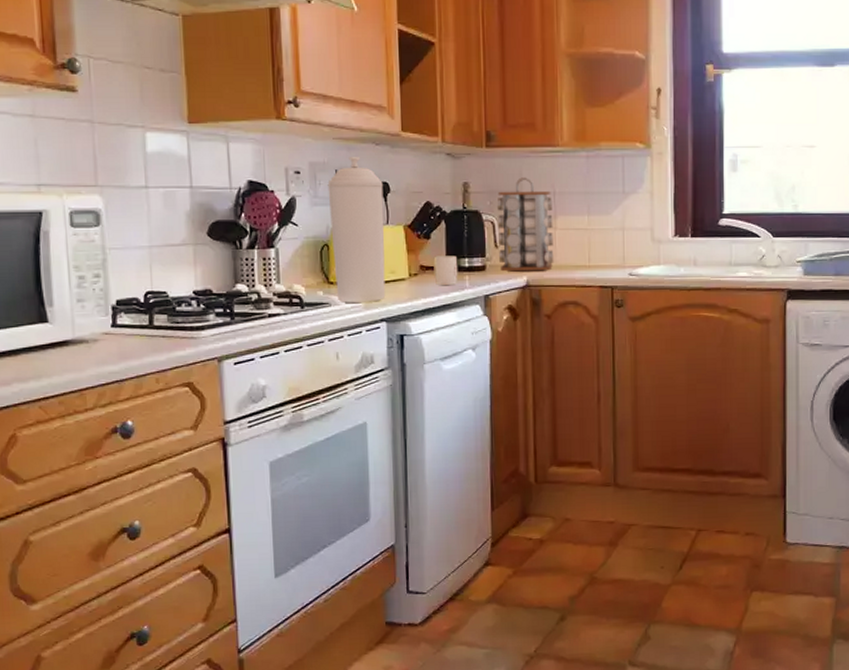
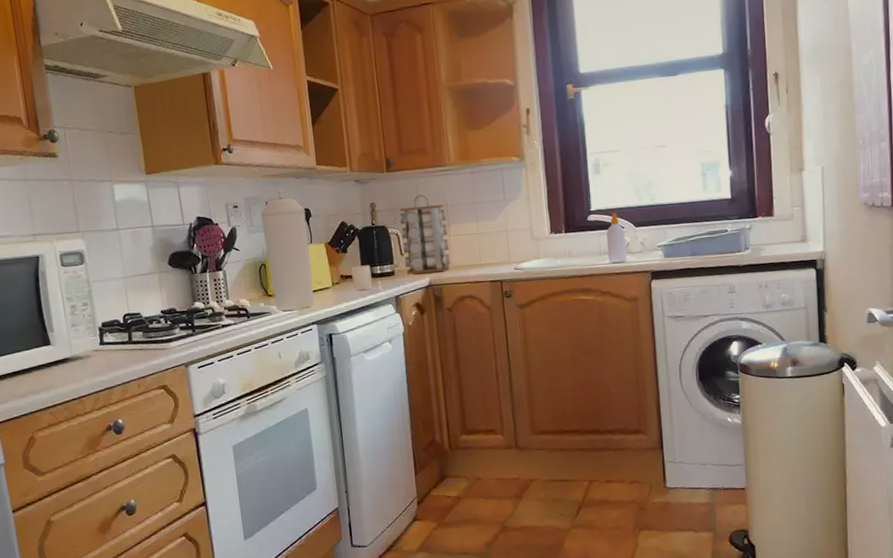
soap bottle: none [738,218,760,277] -> present [606,212,627,263]

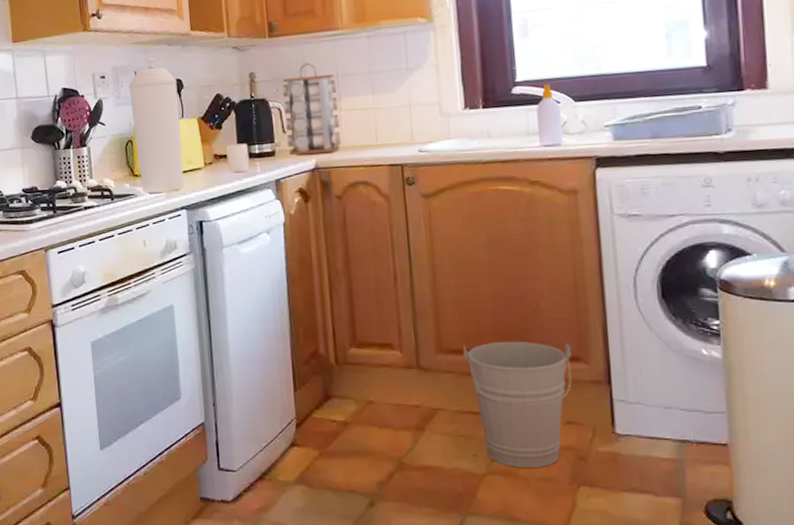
bucket: none [551,420,635,521] -> present [463,341,572,469]

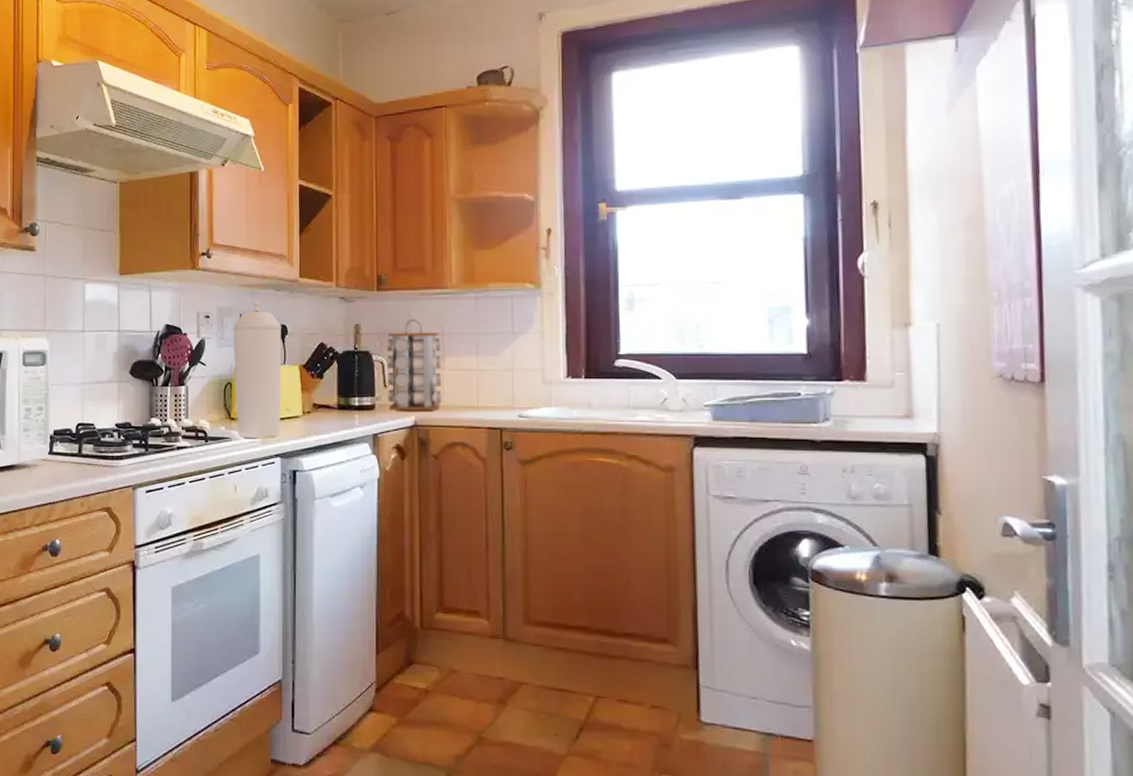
mug: present [226,143,250,173] -> none [326,394,349,424]
bucket: present [463,341,572,469] -> none [551,617,660,752]
soap bottle: present [536,84,563,146] -> none [637,359,662,421]

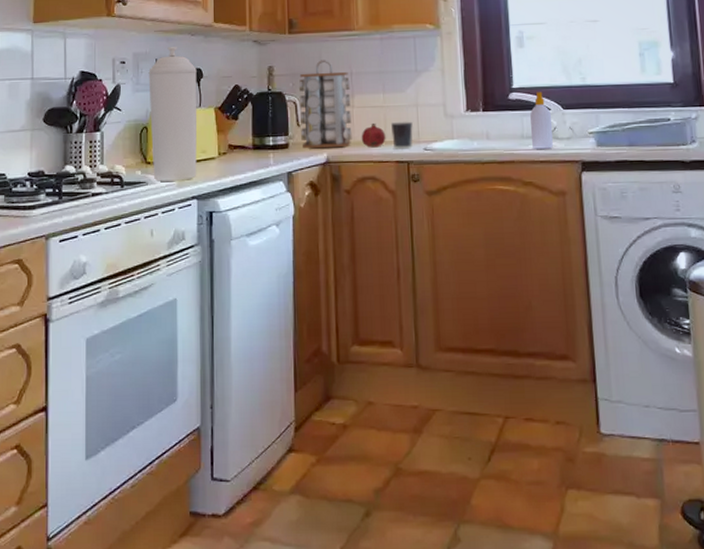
fruit: none [451,386,478,412] -> present [361,122,386,148]
mug: none [484,386,508,416] -> present [391,121,414,150]
soap bottle: none [637,359,662,421] -> present [530,92,553,149]

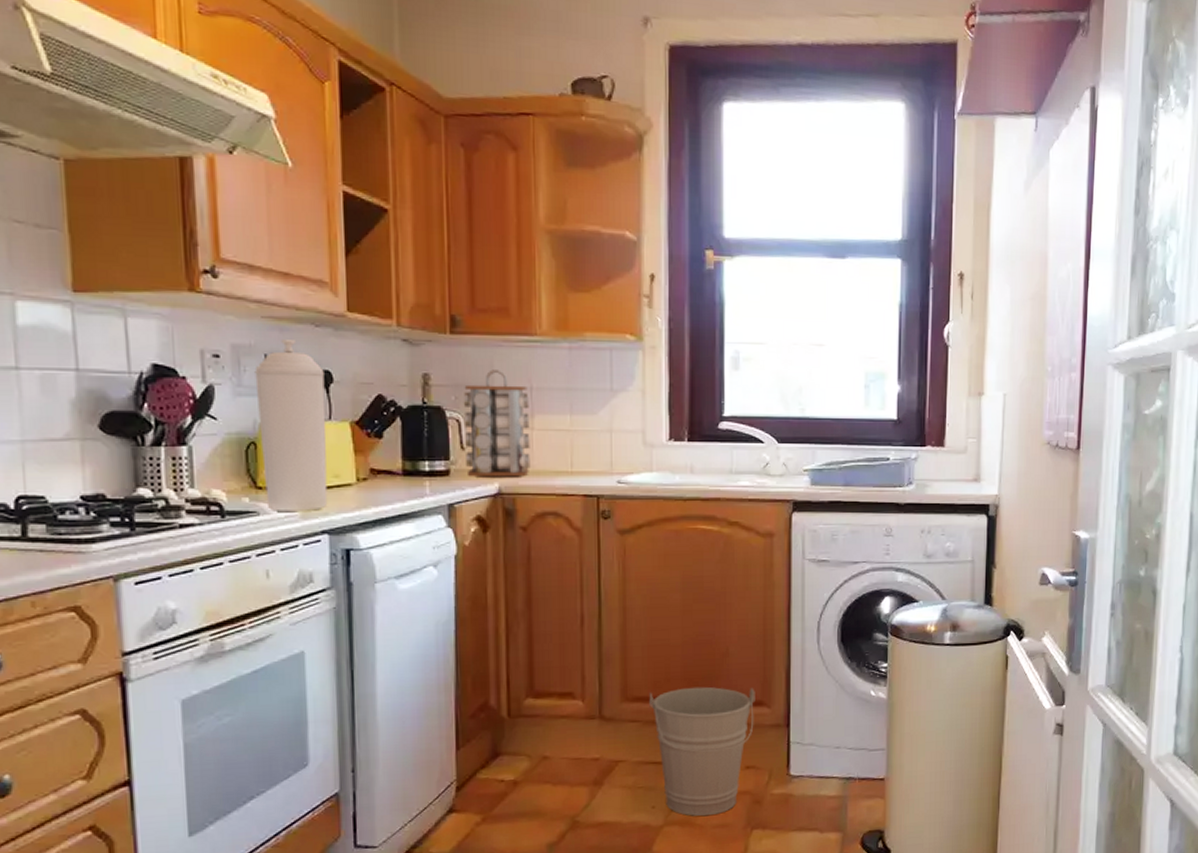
fruit: present [361,122,386,148] -> none [541,449,572,478]
mug: present [391,121,414,150] -> none [579,449,605,483]
bucket: none [460,339,561,472] -> present [649,686,755,817]
soap bottle: present [530,92,553,149] -> none [740,422,764,486]

